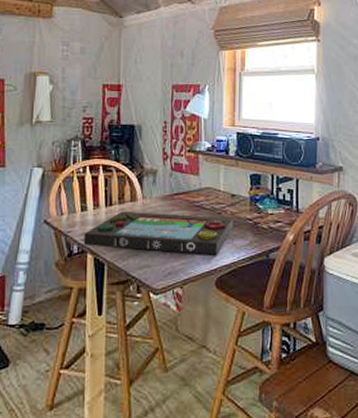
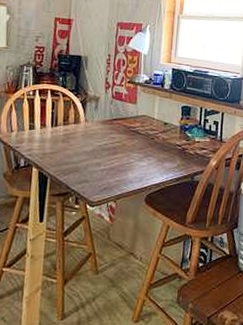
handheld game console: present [83,211,234,255] -> none [30,131,165,175]

